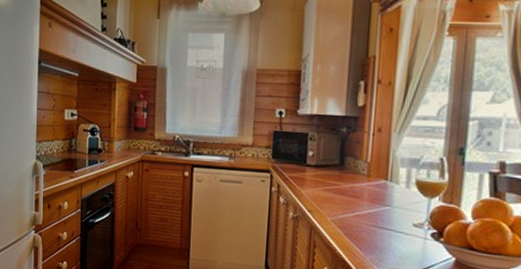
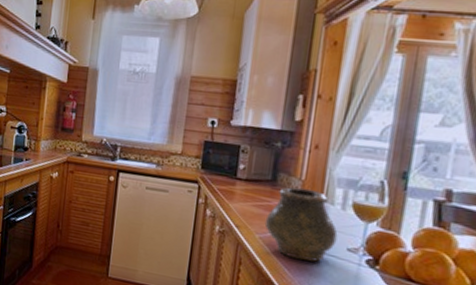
vase: none [335,169,404,240] -> present [264,187,338,262]

